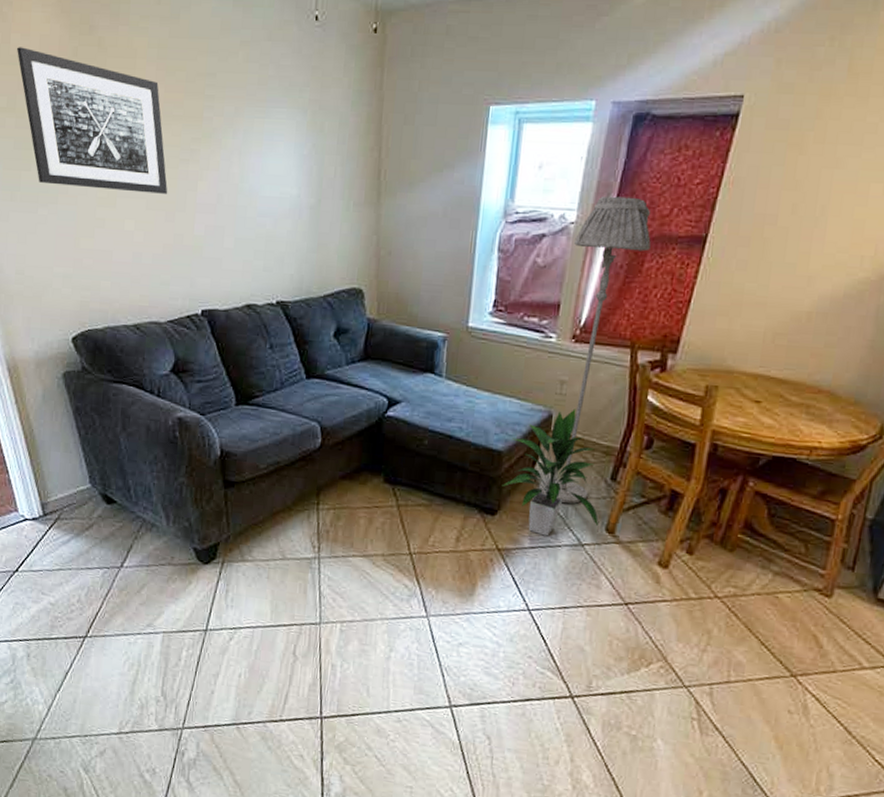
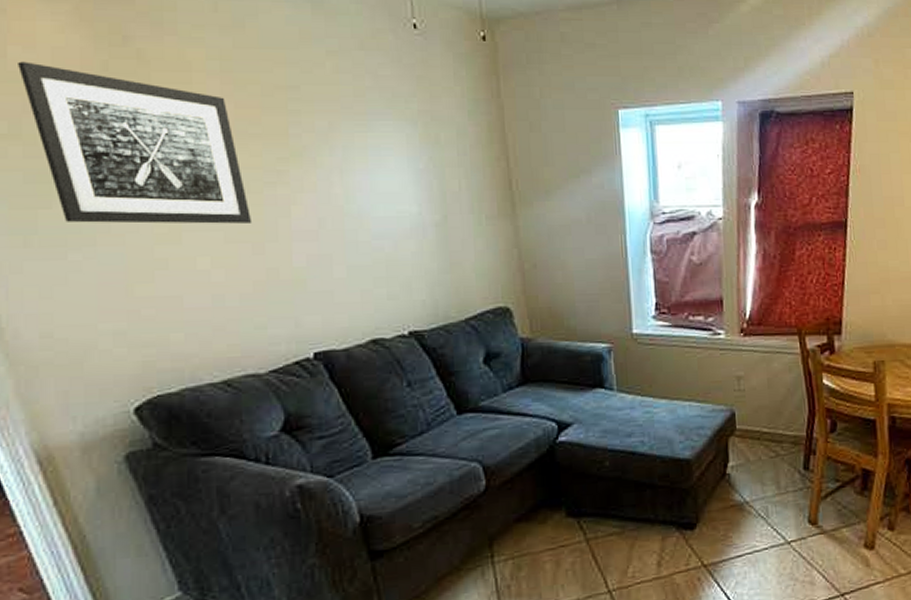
indoor plant: present [502,409,599,536] -> none [696,403,801,541]
floor lamp: present [538,196,651,504] -> none [725,190,798,502]

